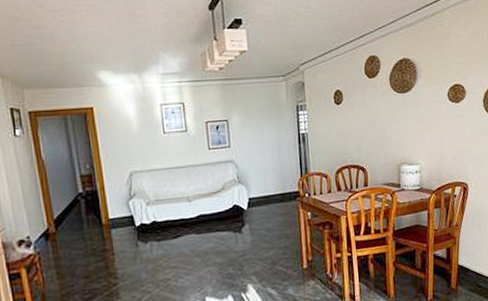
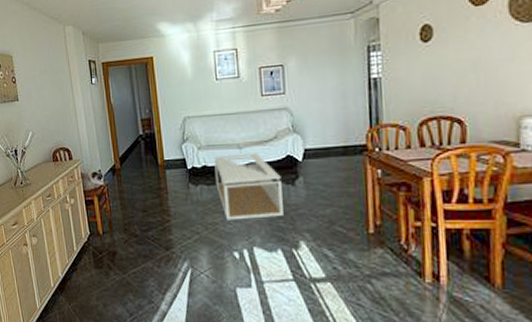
coffee table: none [163,204,233,275] -> present [214,153,284,220]

